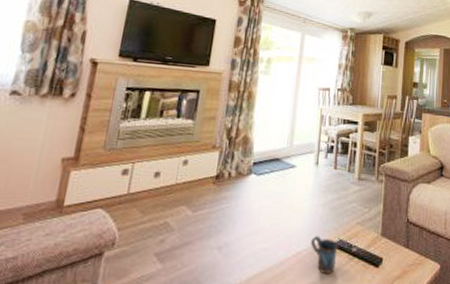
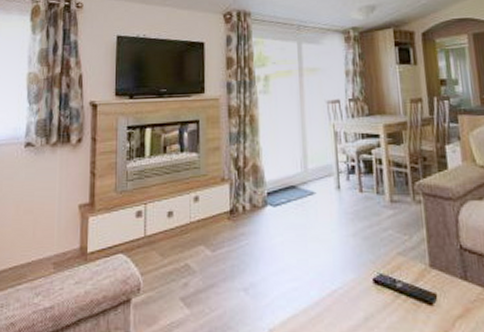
mug: present [311,236,338,275] -> none [346,271,379,316]

